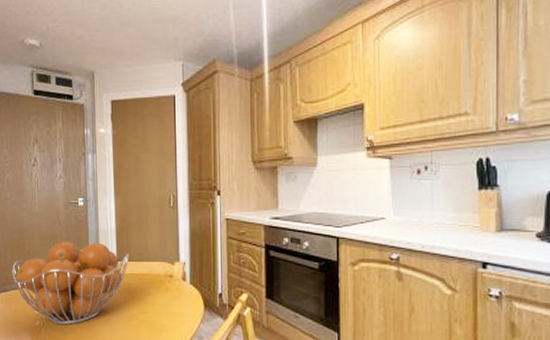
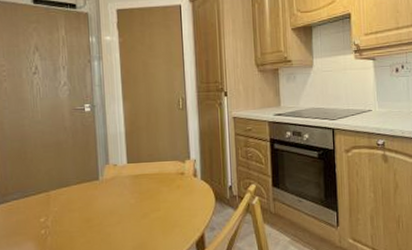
fruit basket: present [11,241,129,325] -> none [12,146,140,231]

